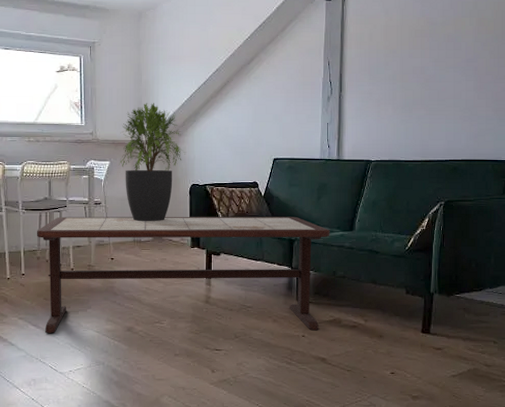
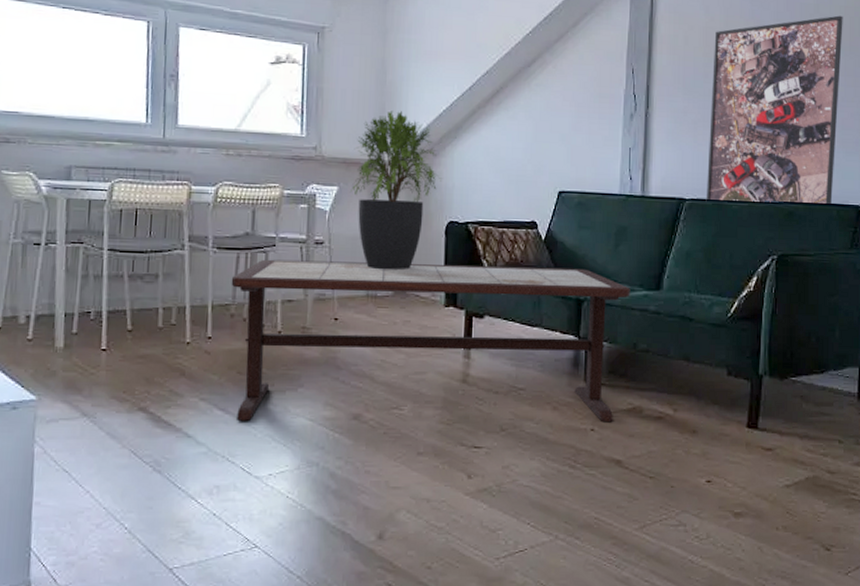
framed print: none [387,10,497,162] -> present [706,15,843,204]

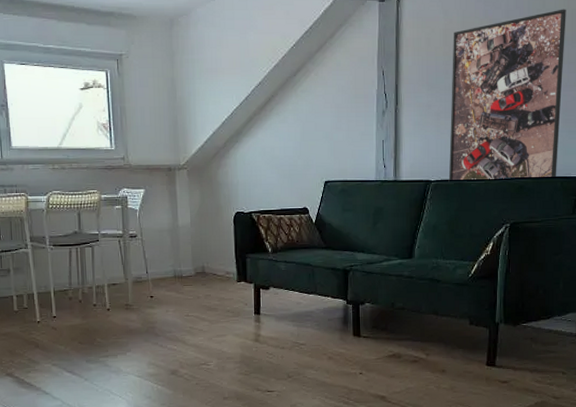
coffee table: present [231,259,630,421] -> none [66,244,388,380]
potted plant: present [350,111,443,270] -> none [155,122,229,255]

